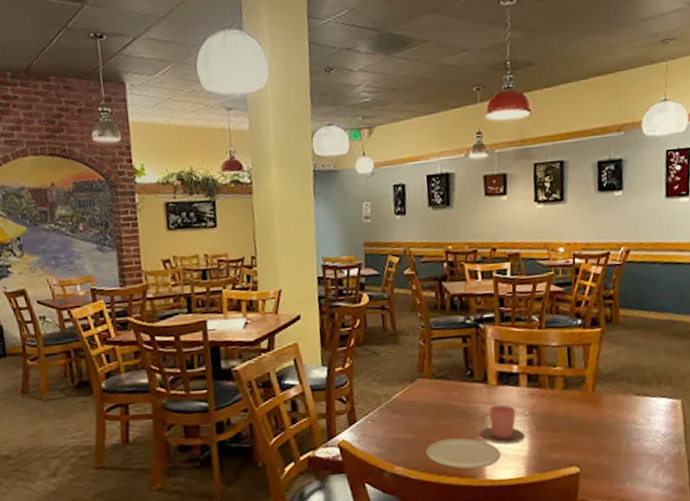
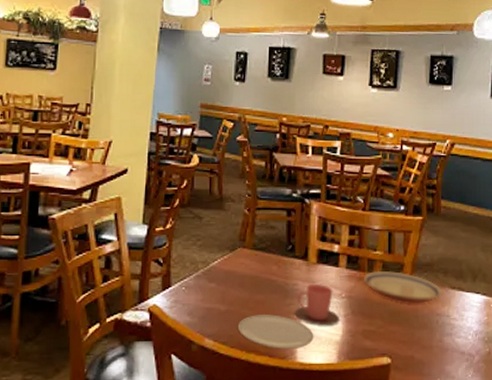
plate: none [546,384,627,414] -> present [364,270,442,303]

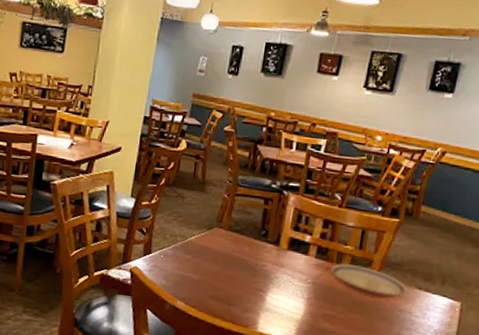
plate: present [237,315,314,350] -> none [207,287,277,321]
cup: present [294,283,340,325] -> none [261,267,303,305]

